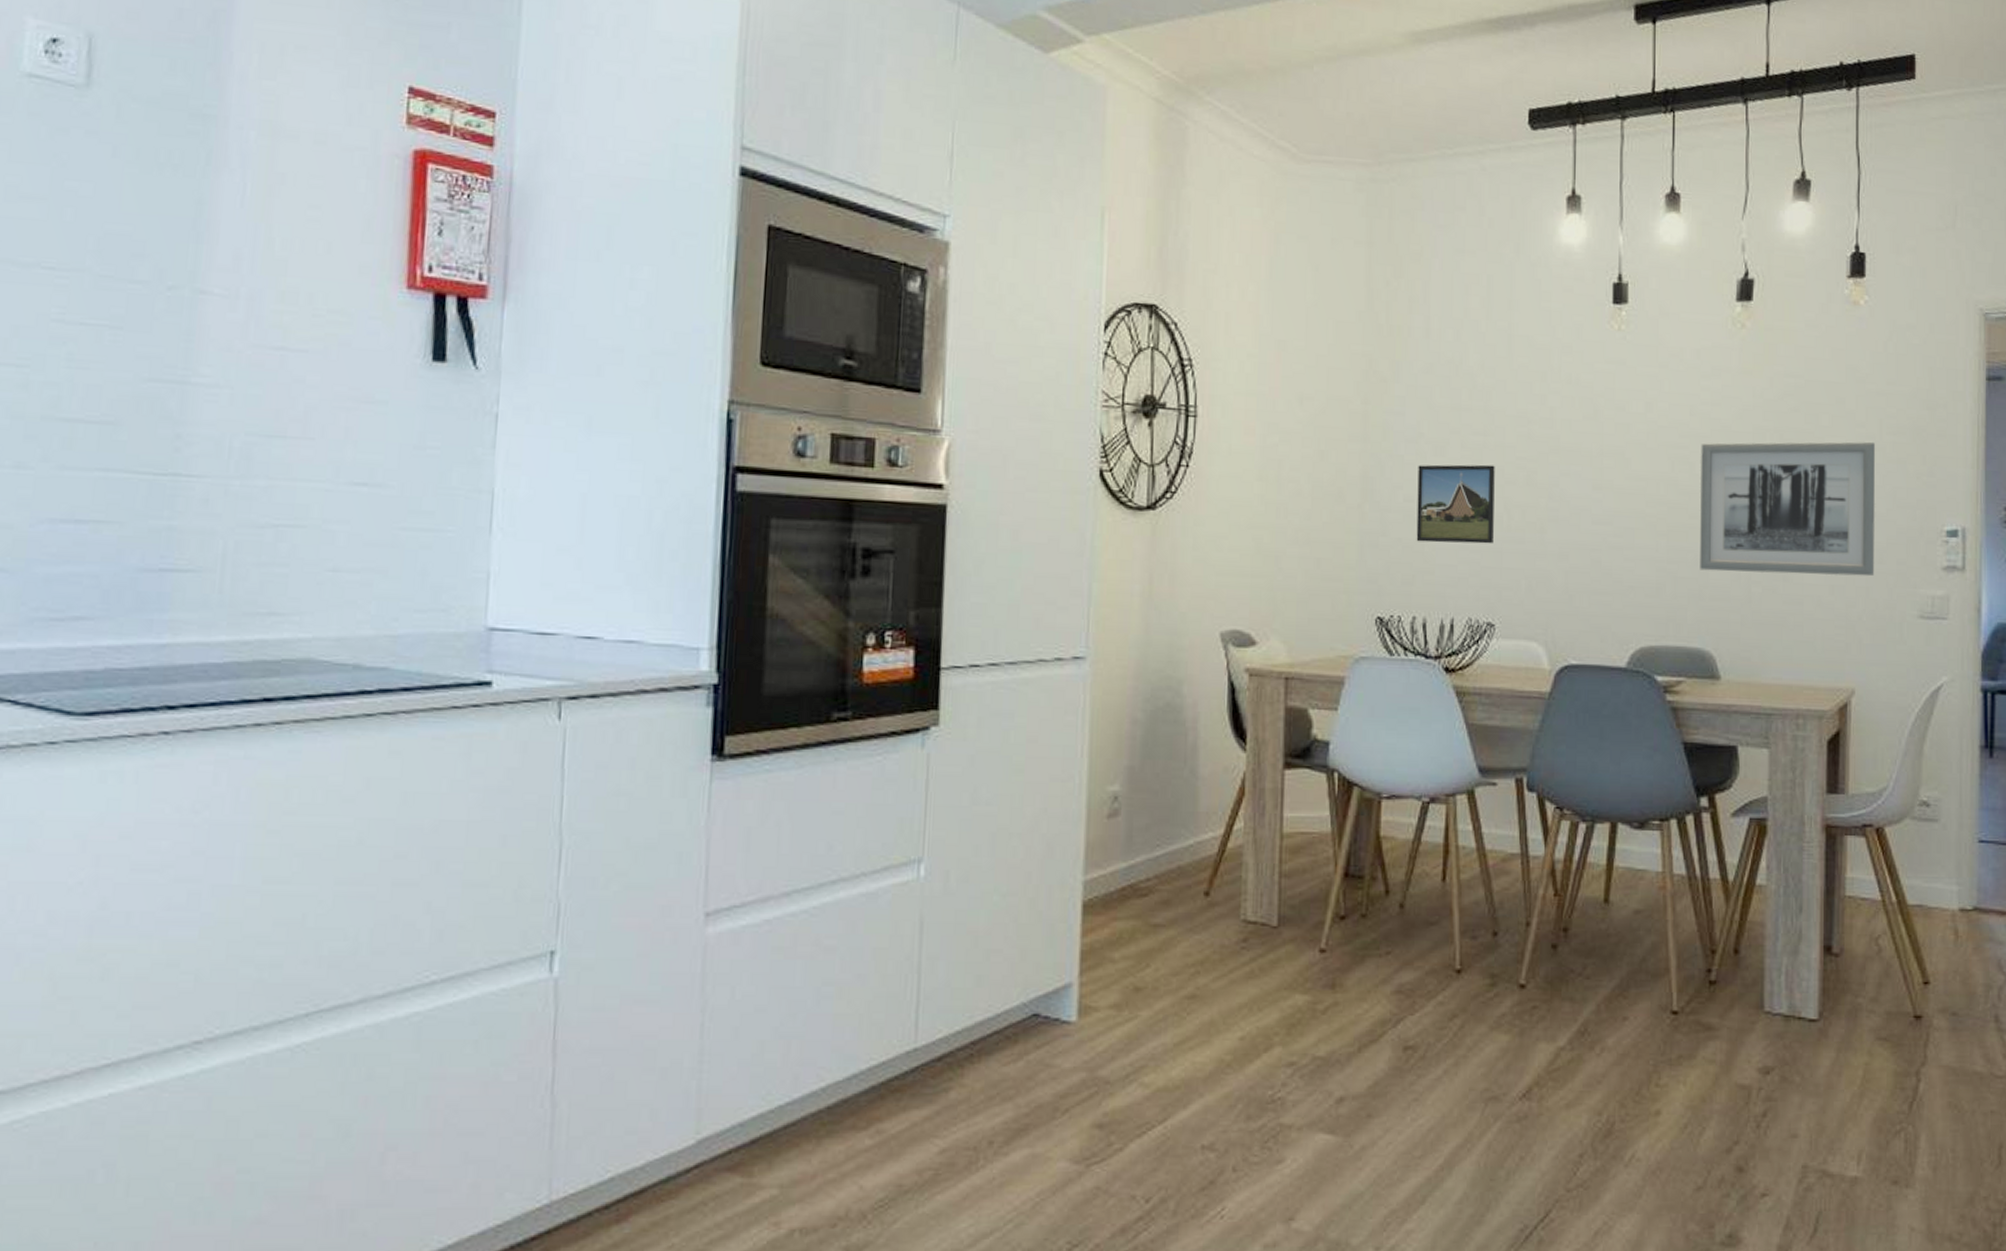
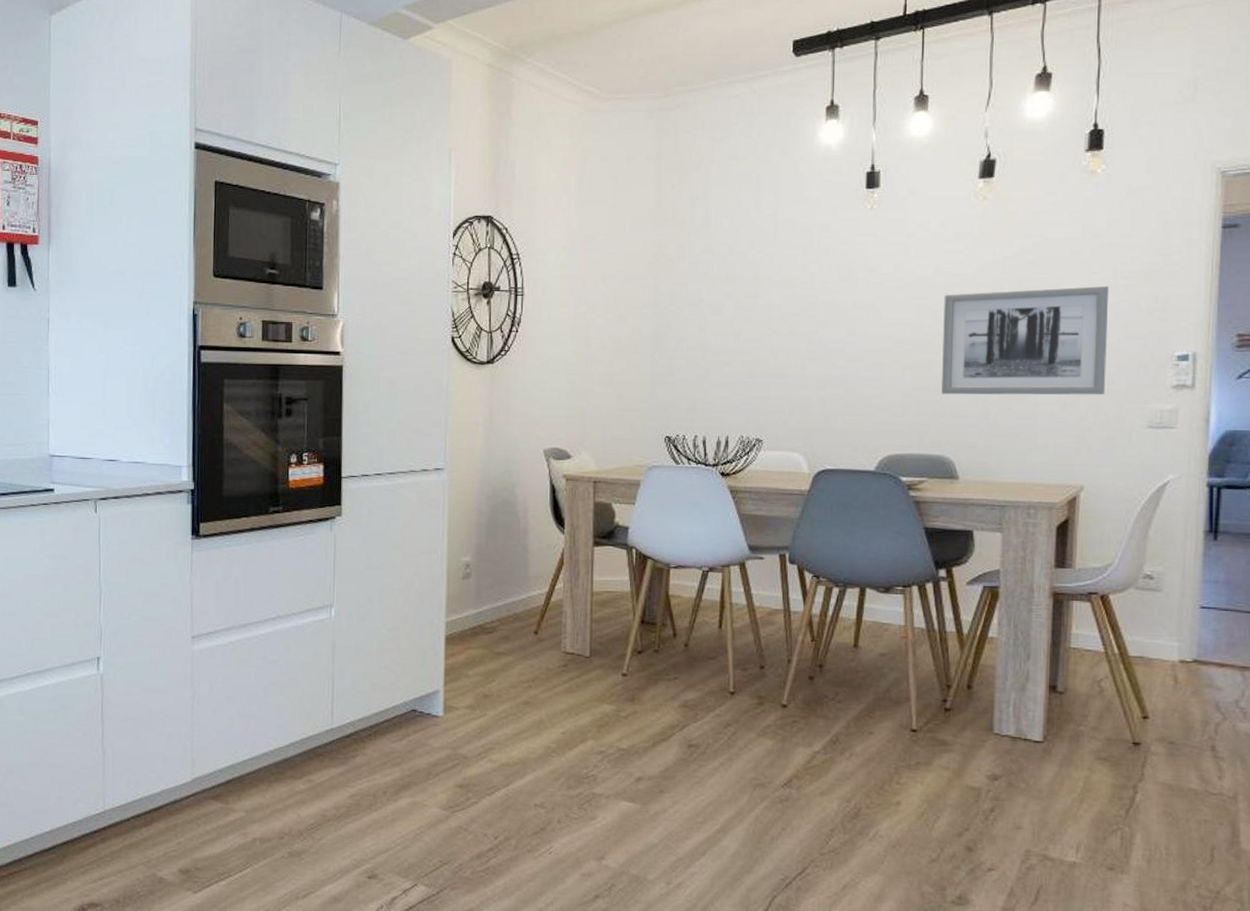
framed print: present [1416,464,1495,544] -> none [697,320,763,380]

